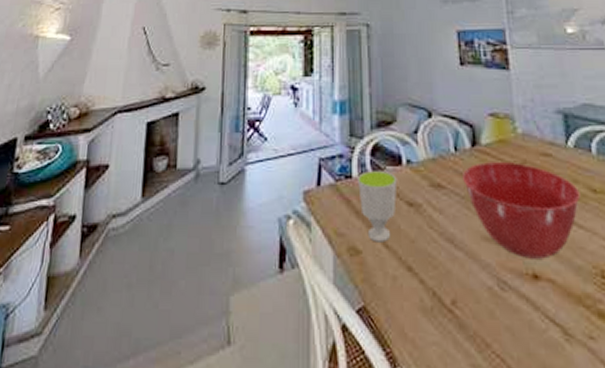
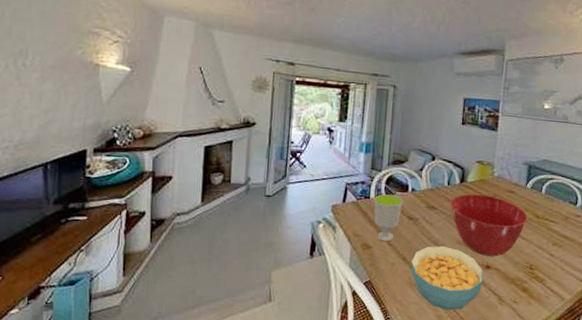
cereal bowl: none [419,244,533,356] -> present [410,245,483,311]

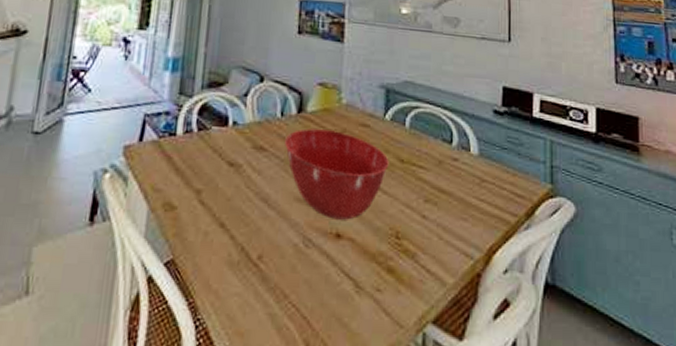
cup: present [373,194,403,242] -> none [180,129,222,200]
cereal bowl: present [410,245,483,311] -> none [230,204,332,305]

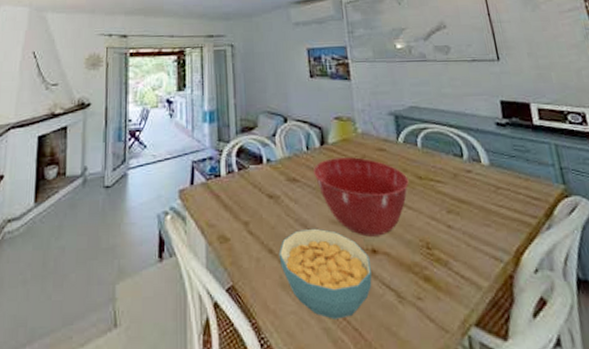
cereal bowl: none [230,204,332,305] -> present [278,228,372,319]

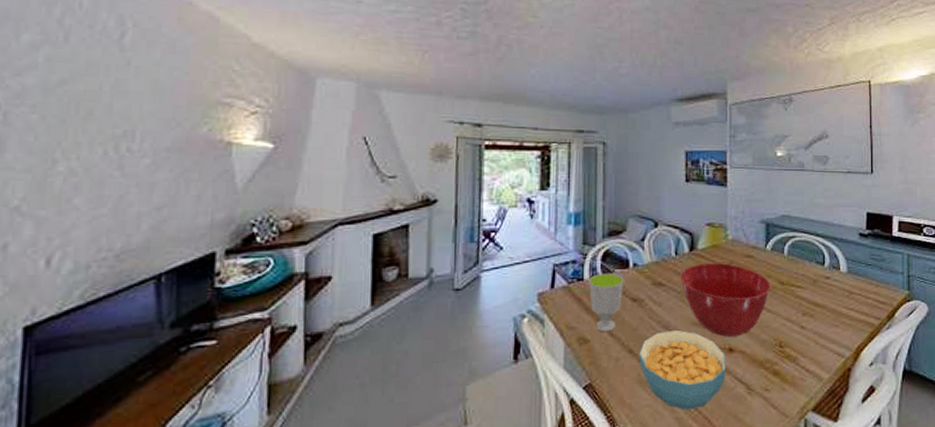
cup: none [224,168,259,231] -> present [588,272,624,332]

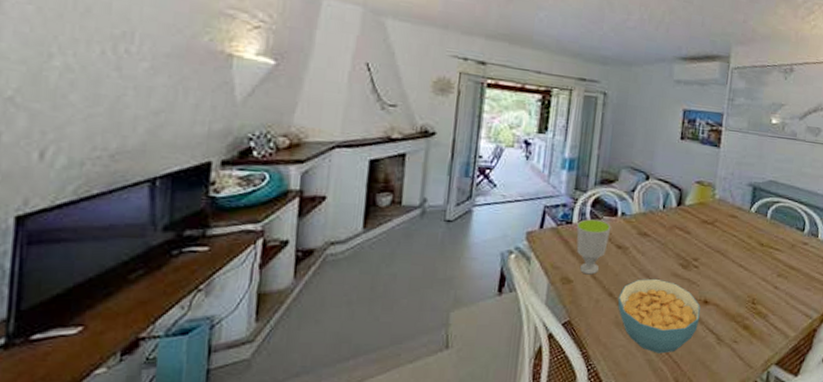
mixing bowl: present [680,263,771,337] -> none [665,218,752,290]

